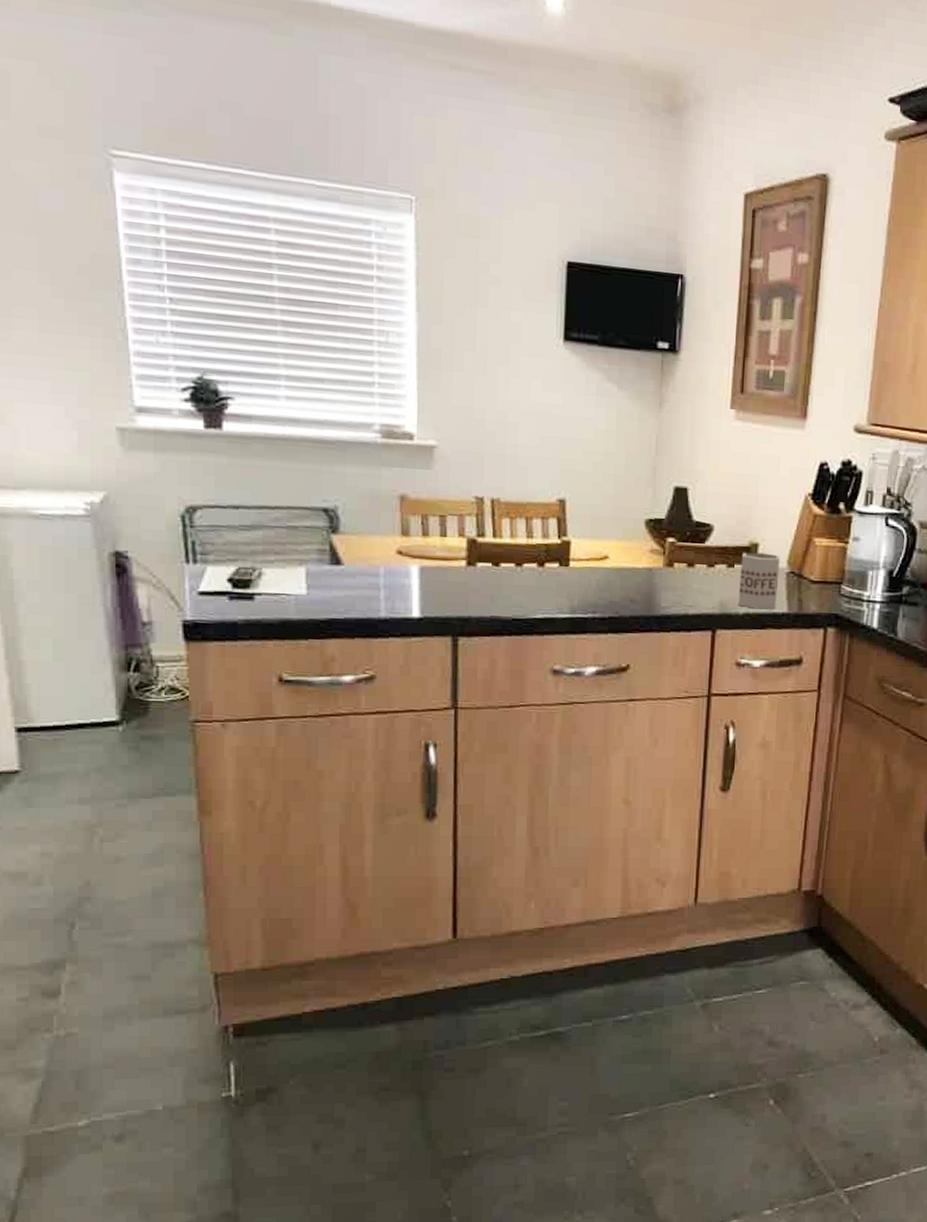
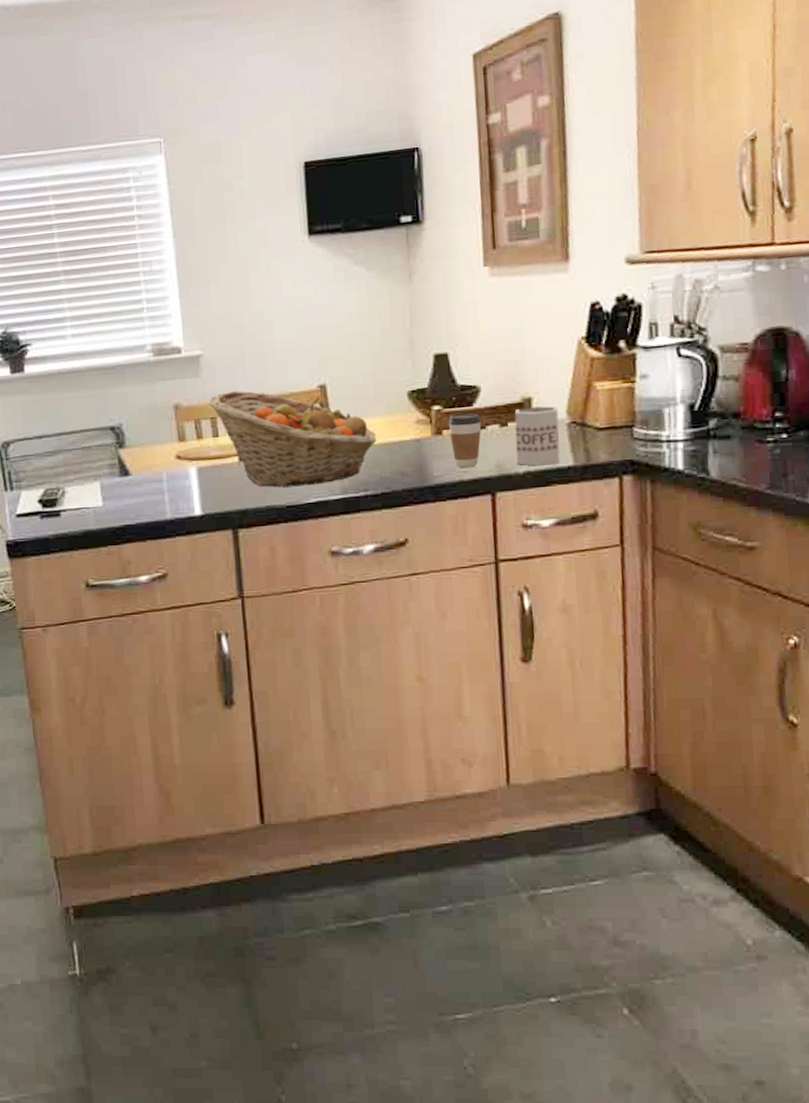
fruit basket: none [439,490,611,601] -> present [209,391,377,488]
coffee cup: none [680,548,711,603] -> present [448,412,481,468]

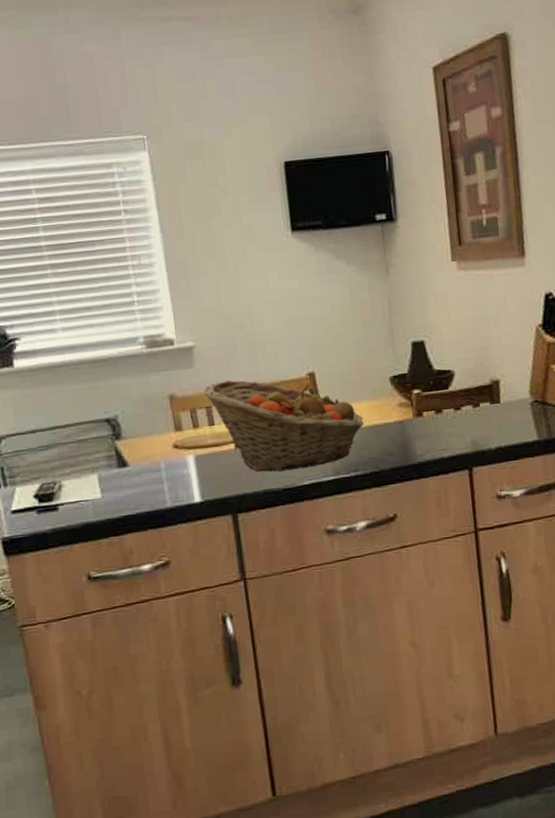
coffee cup: present [448,412,481,468] -> none [427,395,457,446]
mug: present [514,406,560,466] -> none [485,387,526,442]

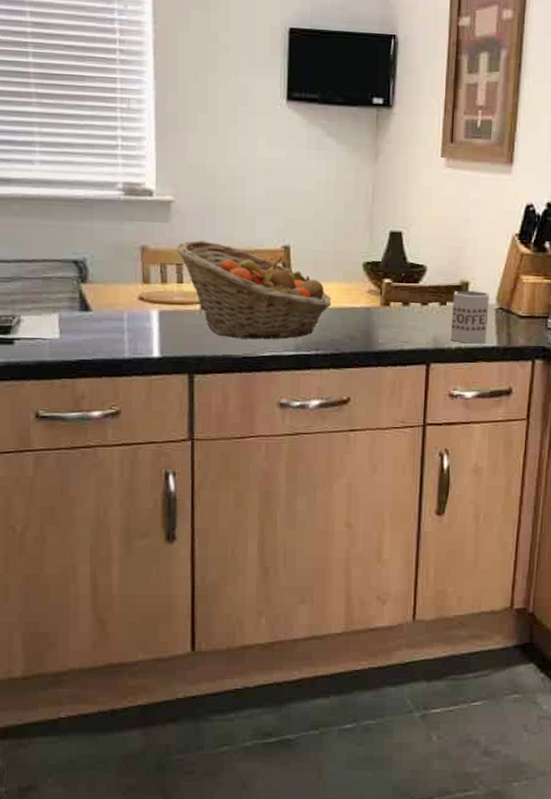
mug: none [485,387,526,442] -> present [450,290,490,344]

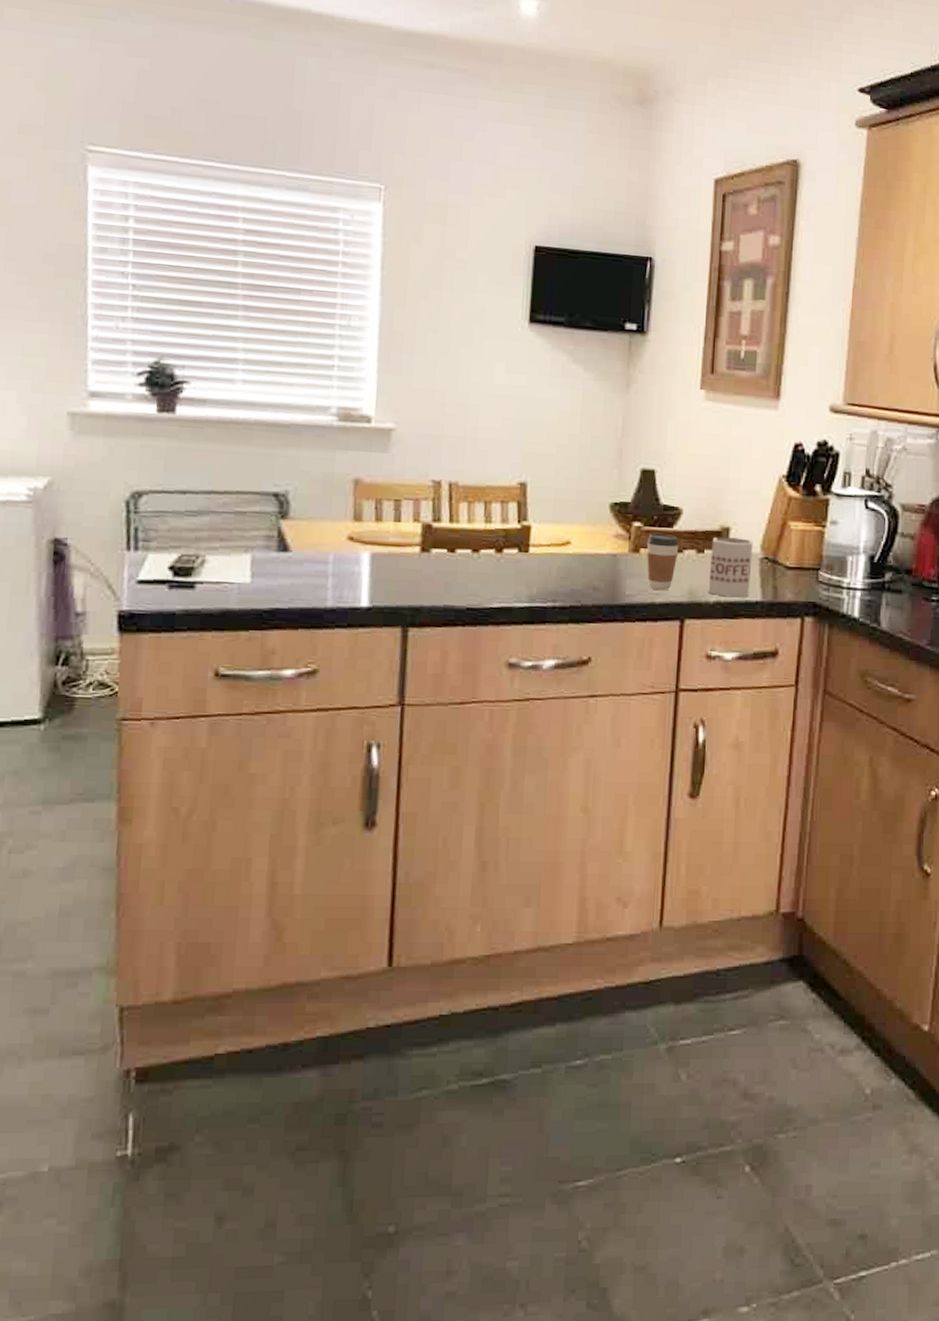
fruit basket: present [176,240,332,340] -> none [395,474,573,589]
coffee cup: none [396,288,424,339] -> present [646,533,679,591]

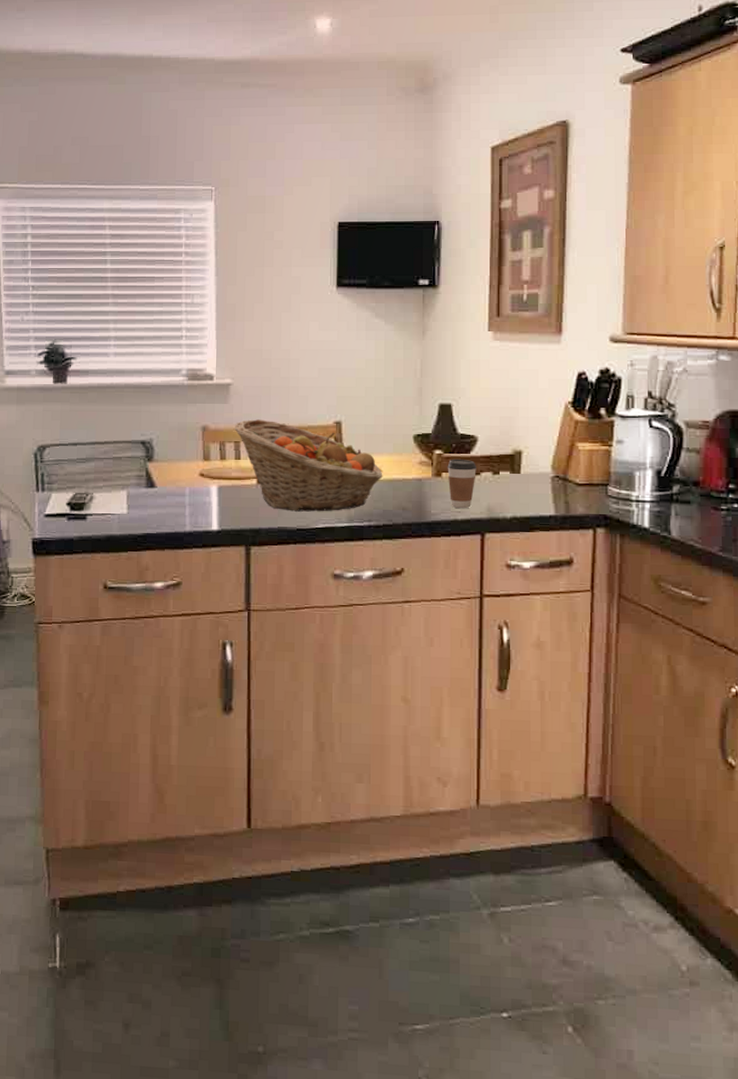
fruit basket: none [395,474,573,589] -> present [234,419,383,512]
mug: present [708,536,753,598] -> none [505,459,544,513]

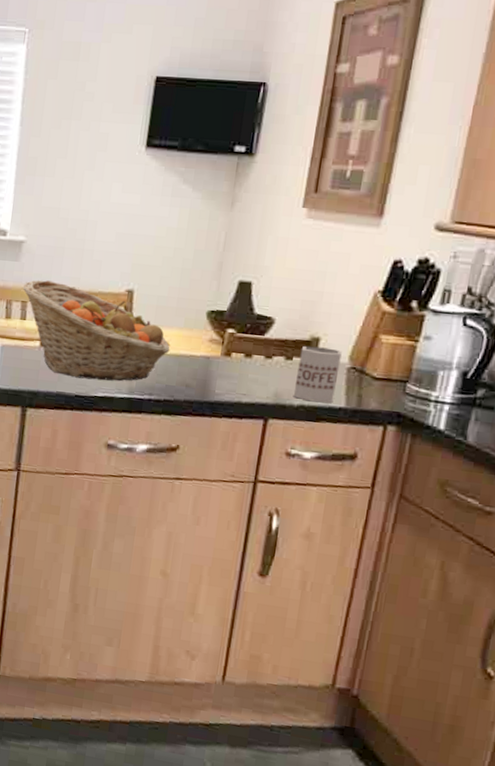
coffee cup: present [447,458,476,509] -> none [236,339,269,392]
mug: none [505,459,544,513] -> present [293,346,342,403]

